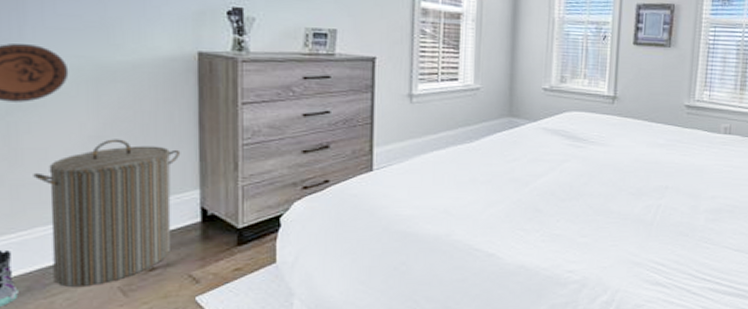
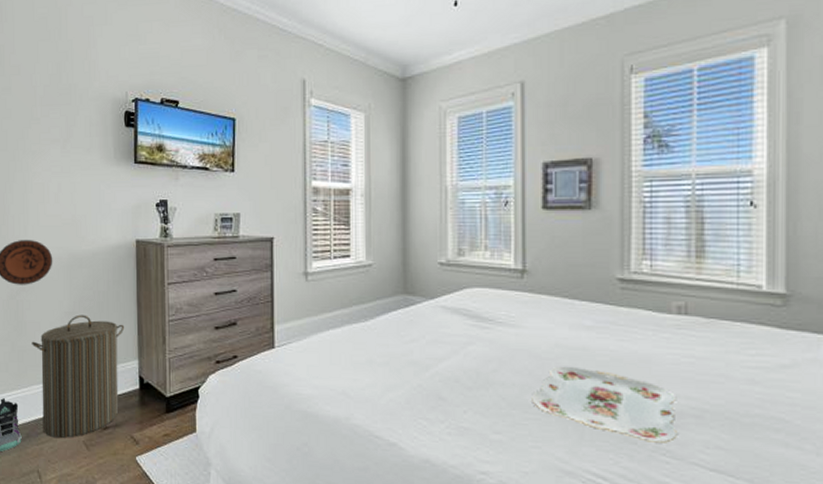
serving tray: none [613,177,717,234] -> present [532,366,677,443]

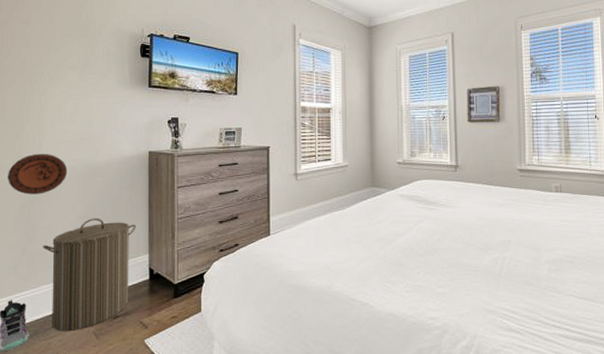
serving tray: present [532,366,677,443] -> none [464,233,559,283]

